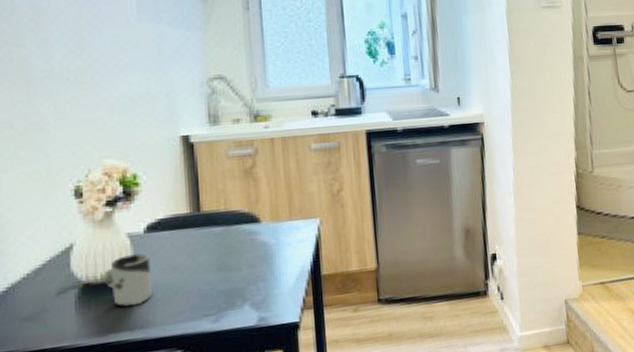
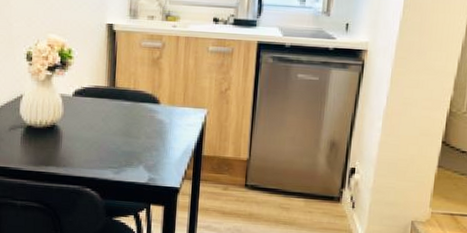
cup: present [104,253,153,307] -> none [41,110,75,149]

